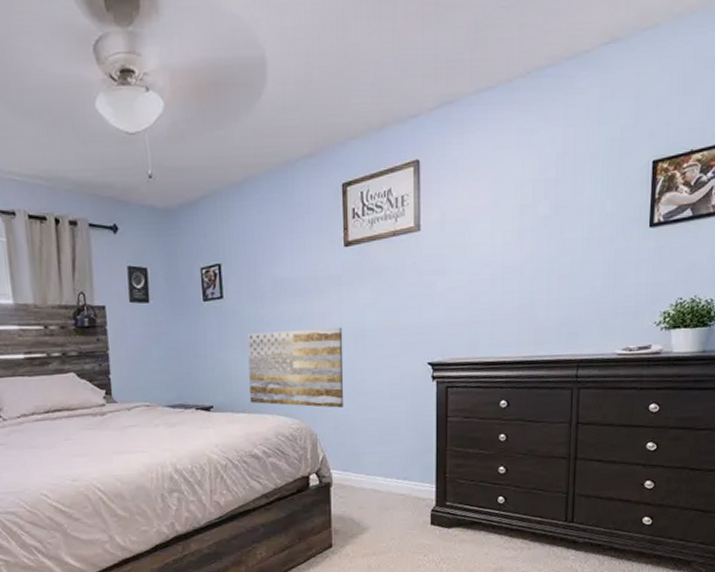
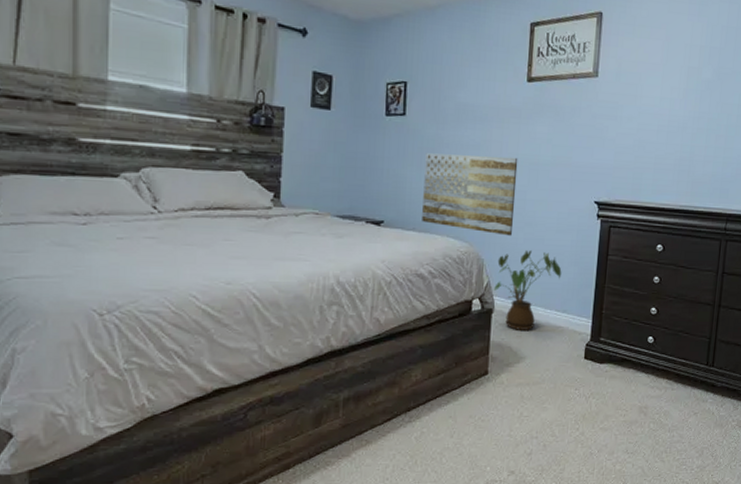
house plant: none [330,420,399,502] -> present [494,250,562,330]

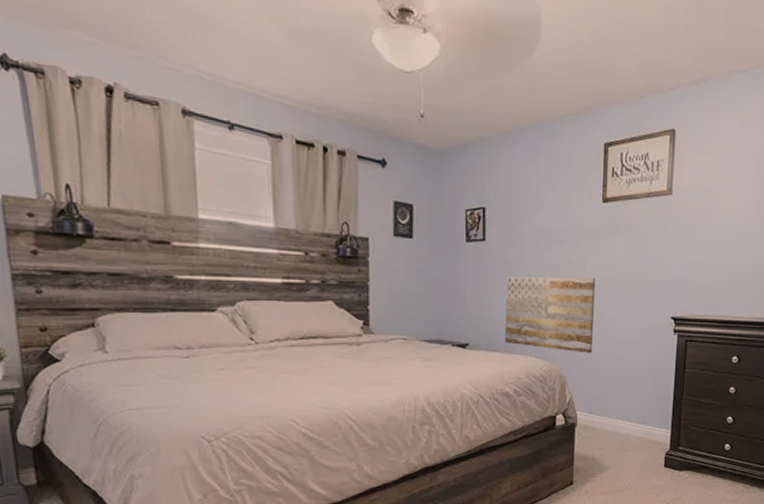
house plant: present [494,250,562,330] -> none [577,366,641,442]

